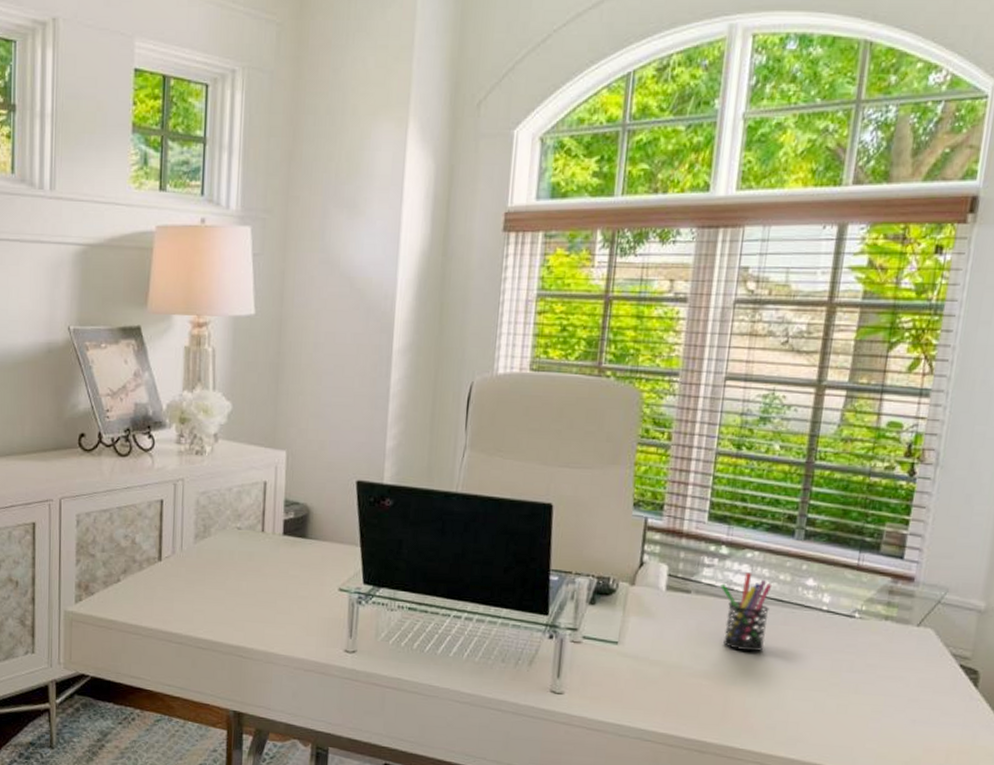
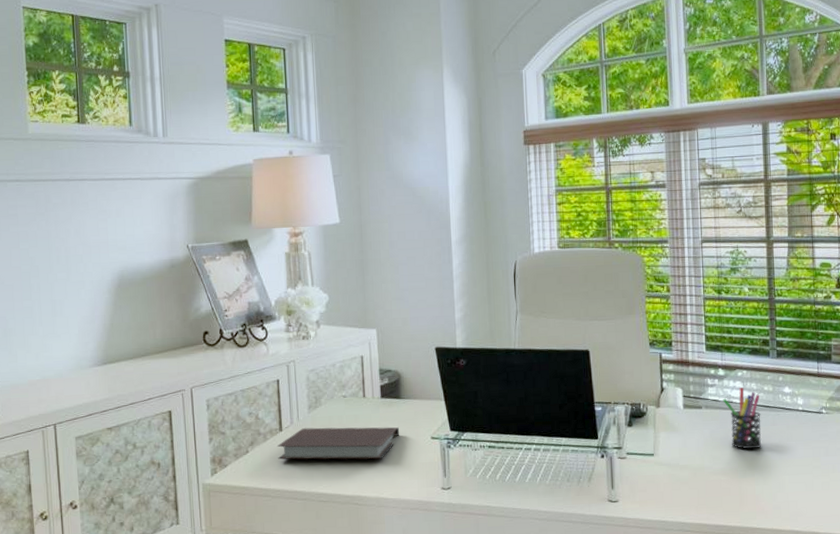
notebook: none [153,560,302,608] -> present [276,427,400,460]

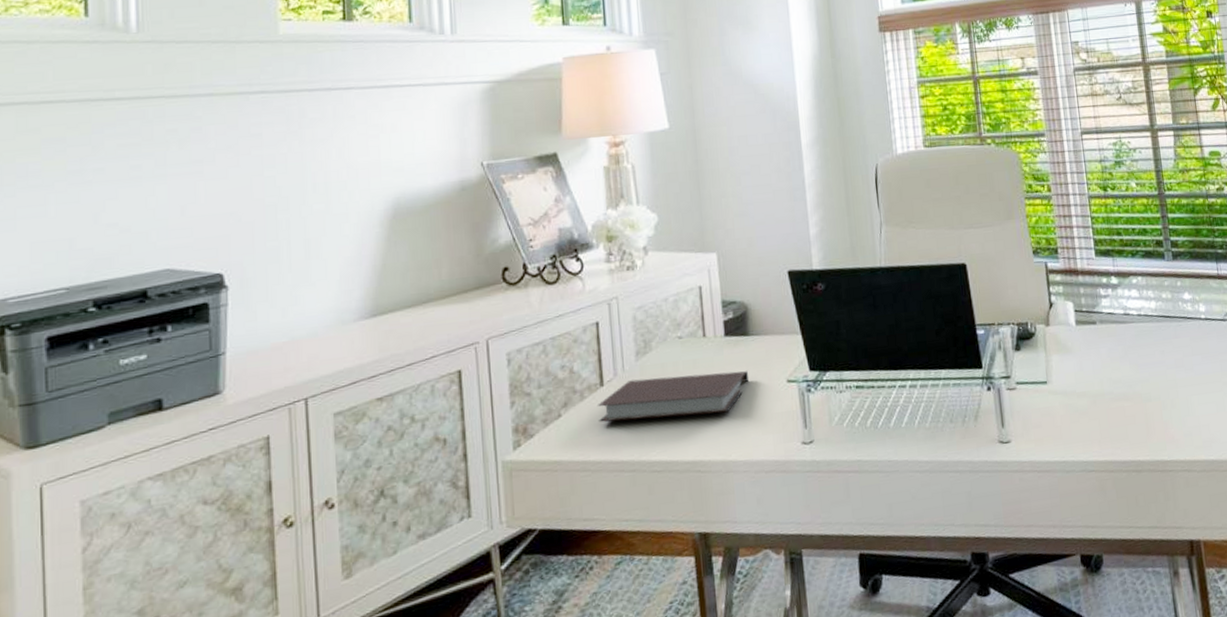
pen holder: present [723,387,762,449] -> none [1118,296,1166,368]

